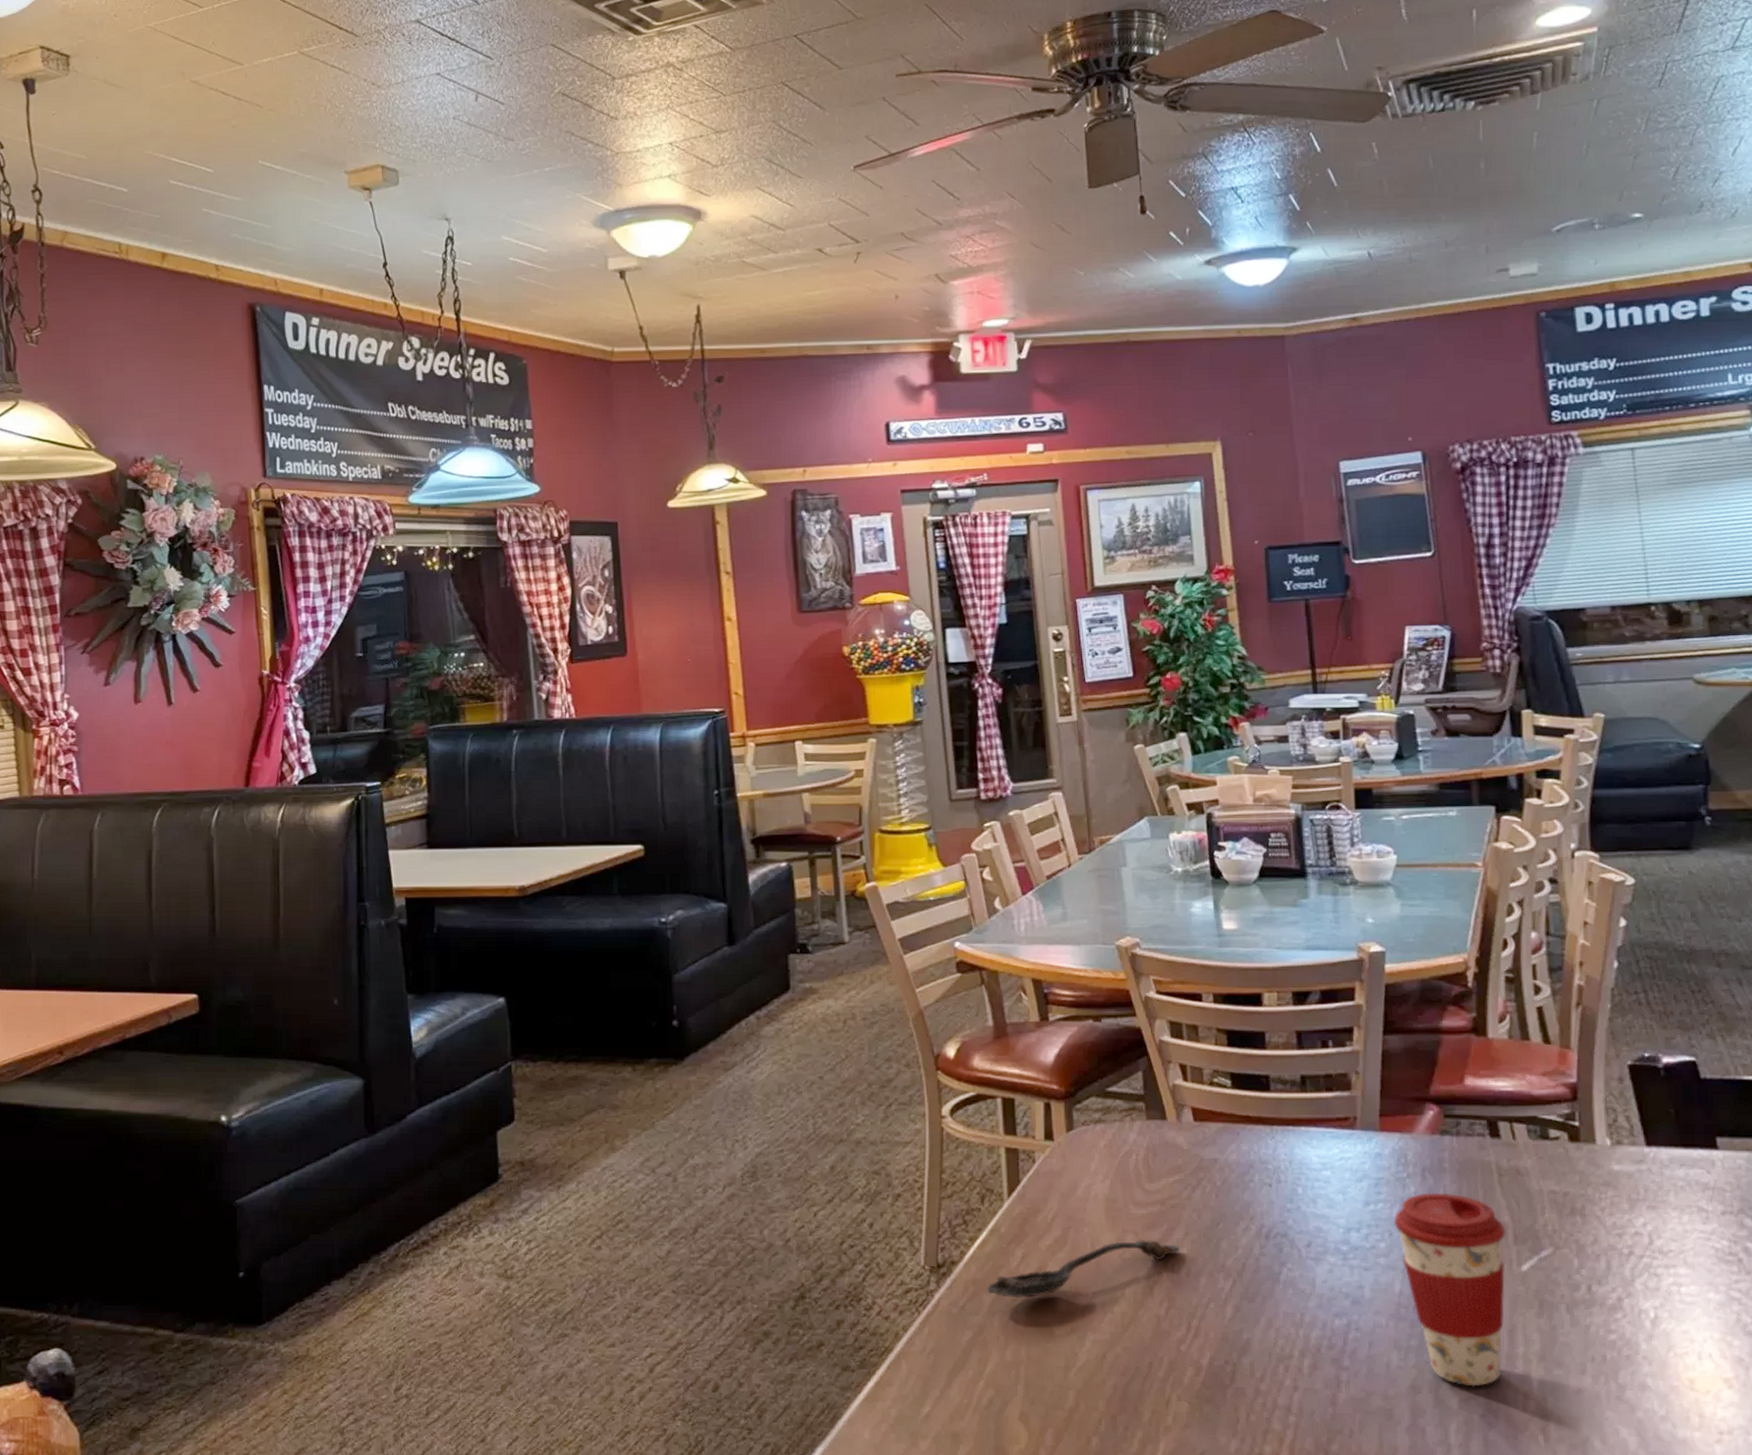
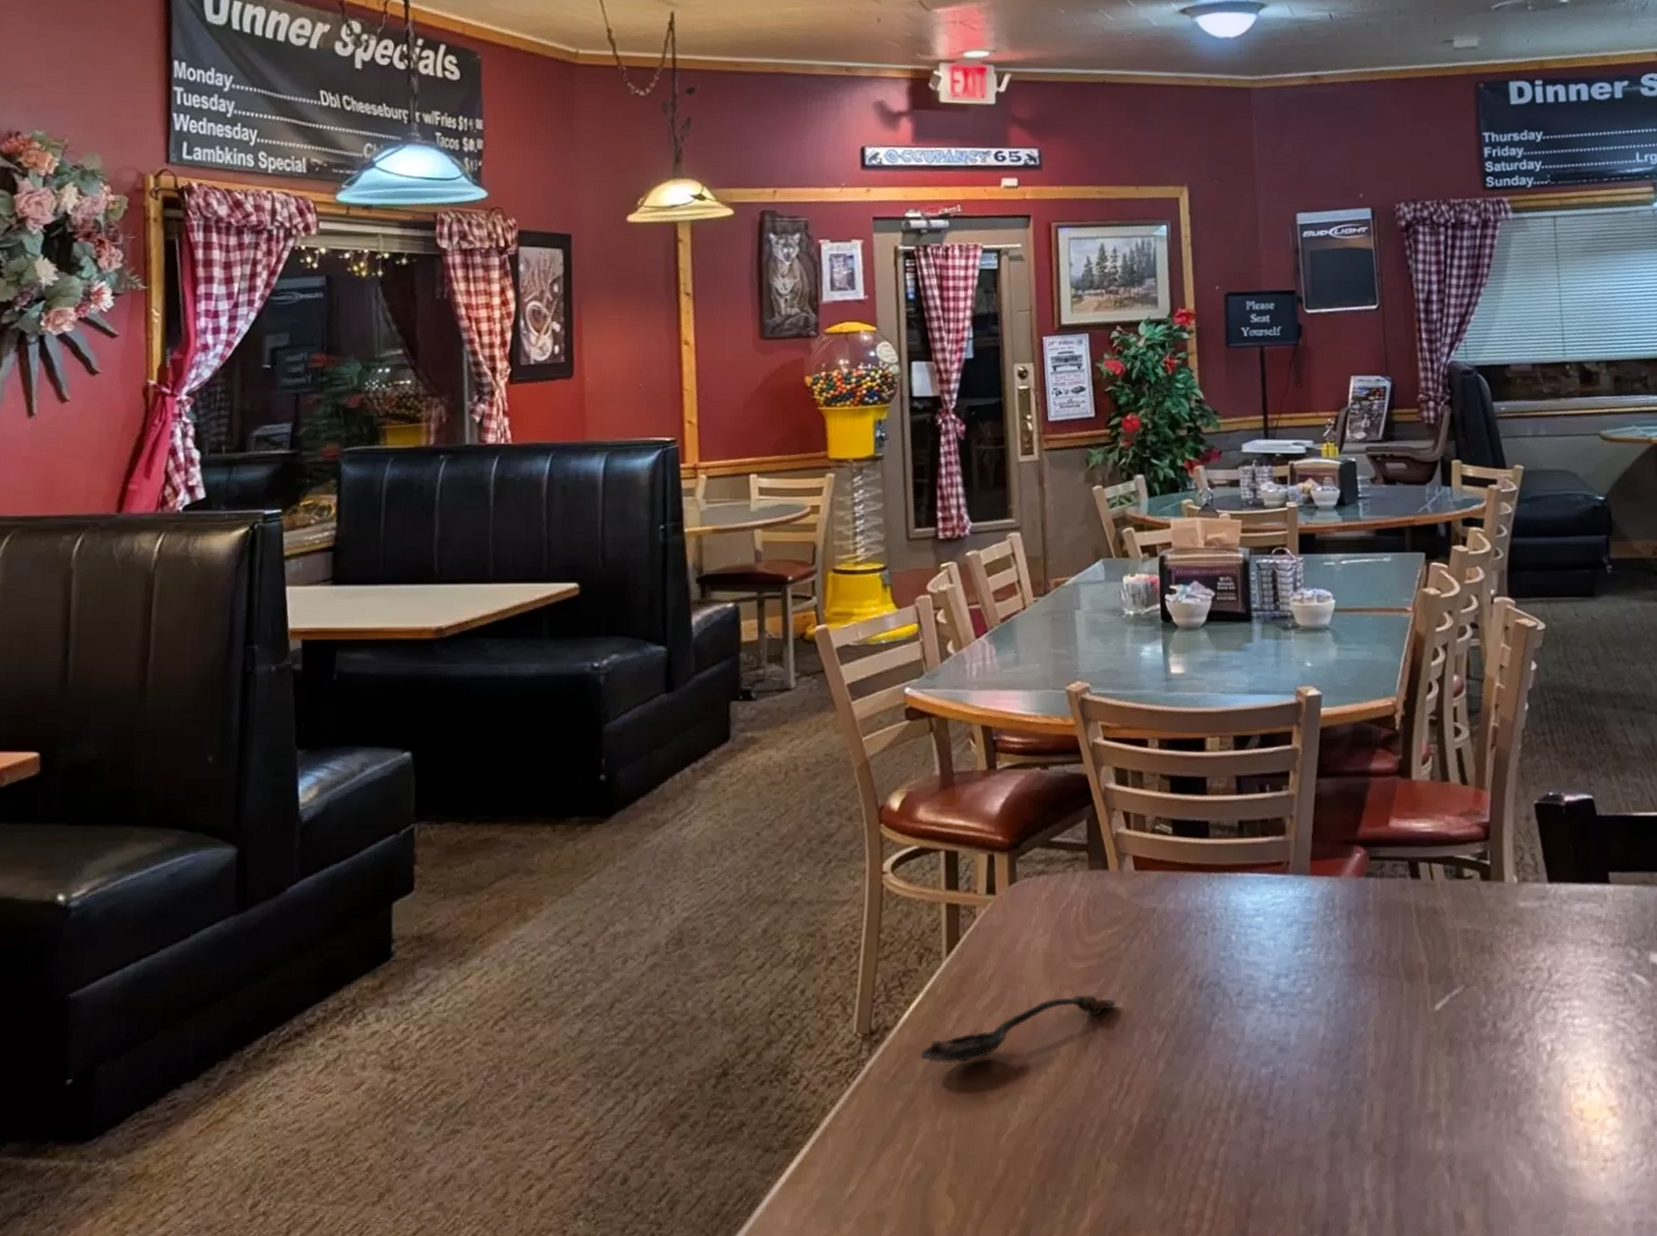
coffee cup: present [1393,1193,1507,1387] -> none [1320,935,1423,1129]

